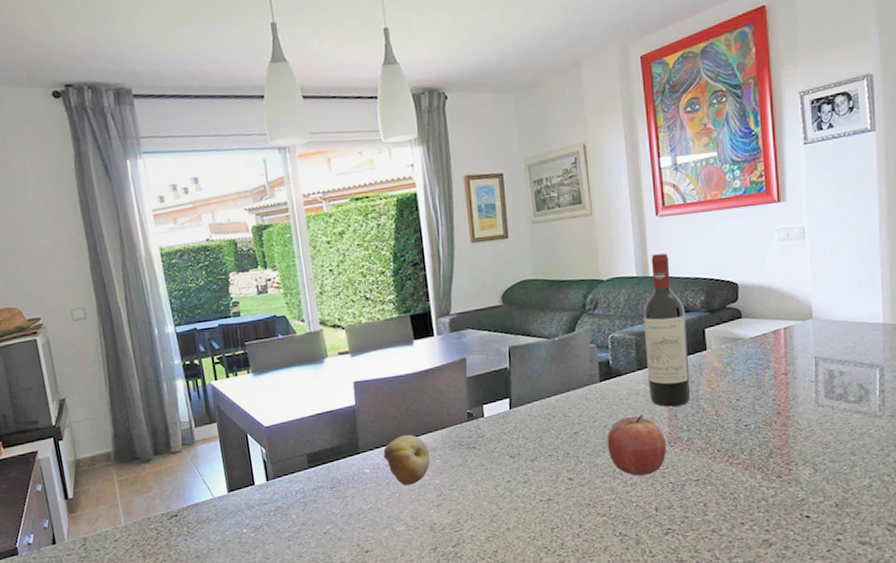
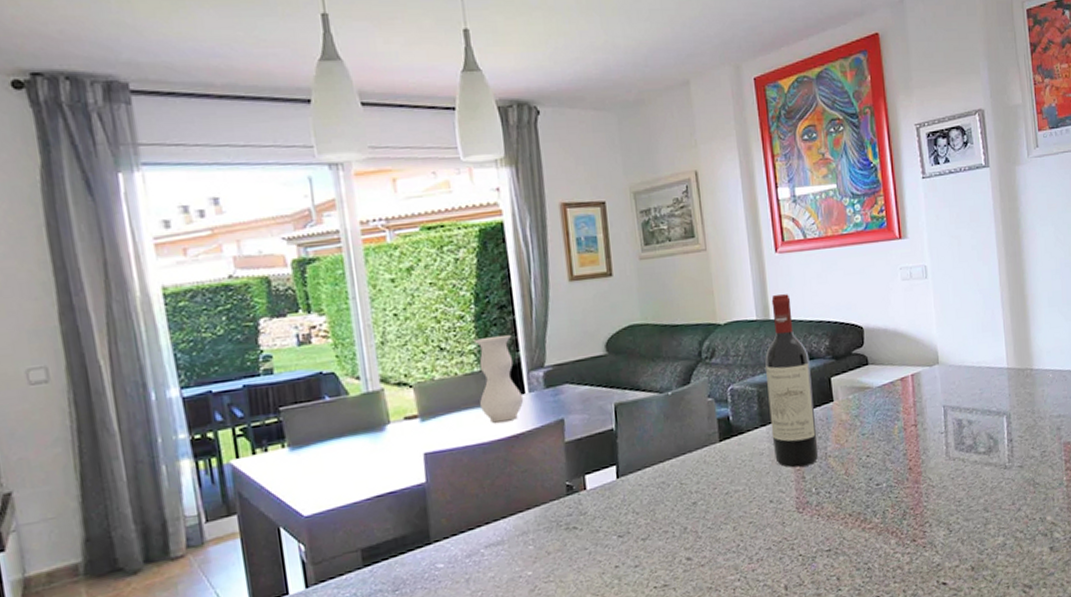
fruit: present [383,435,431,486] -> none [462,516,522,581]
vase: none [393,288,433,360] -> present [475,335,524,423]
fruit: present [607,415,667,476] -> none [729,478,795,550]

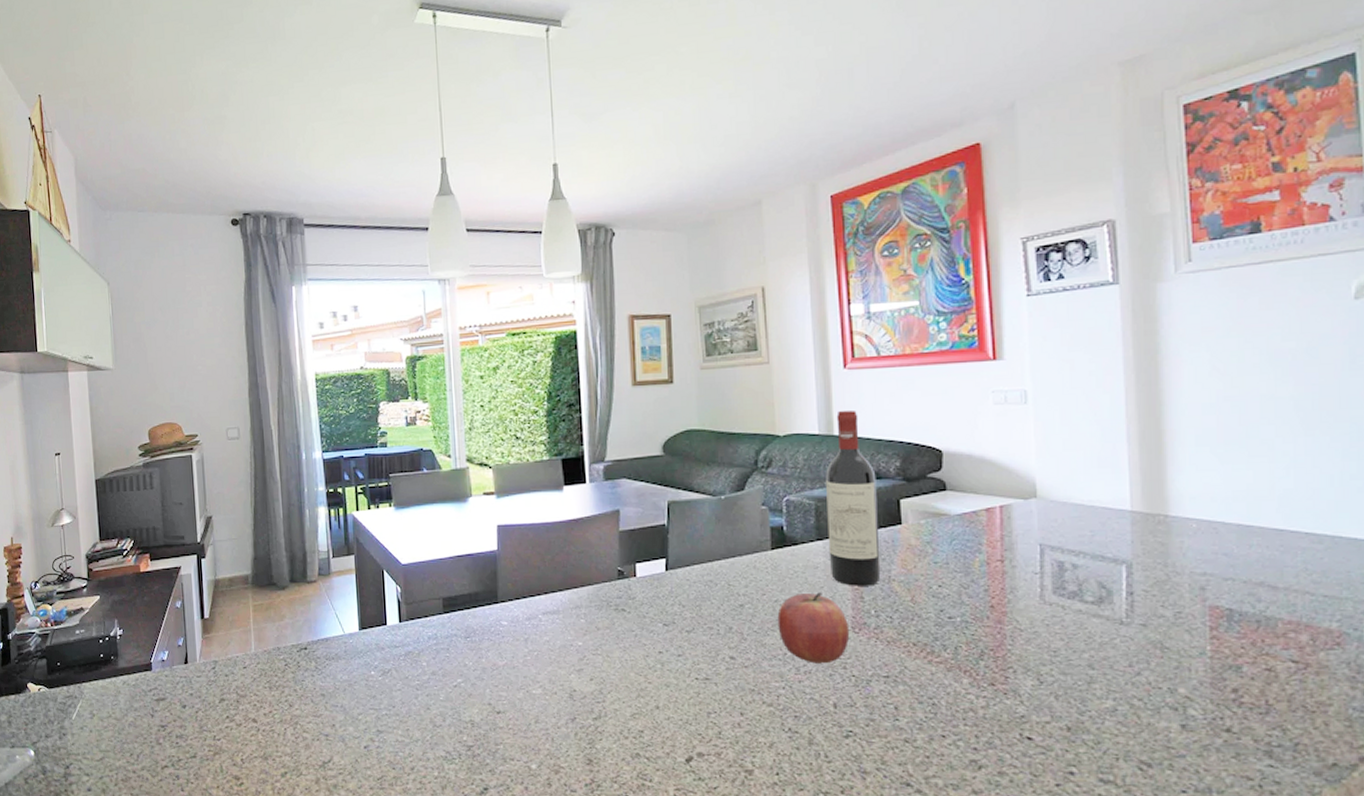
vase: present [475,335,524,423] -> none [545,431,585,506]
fruit: none [729,478,795,550] -> present [777,592,850,664]

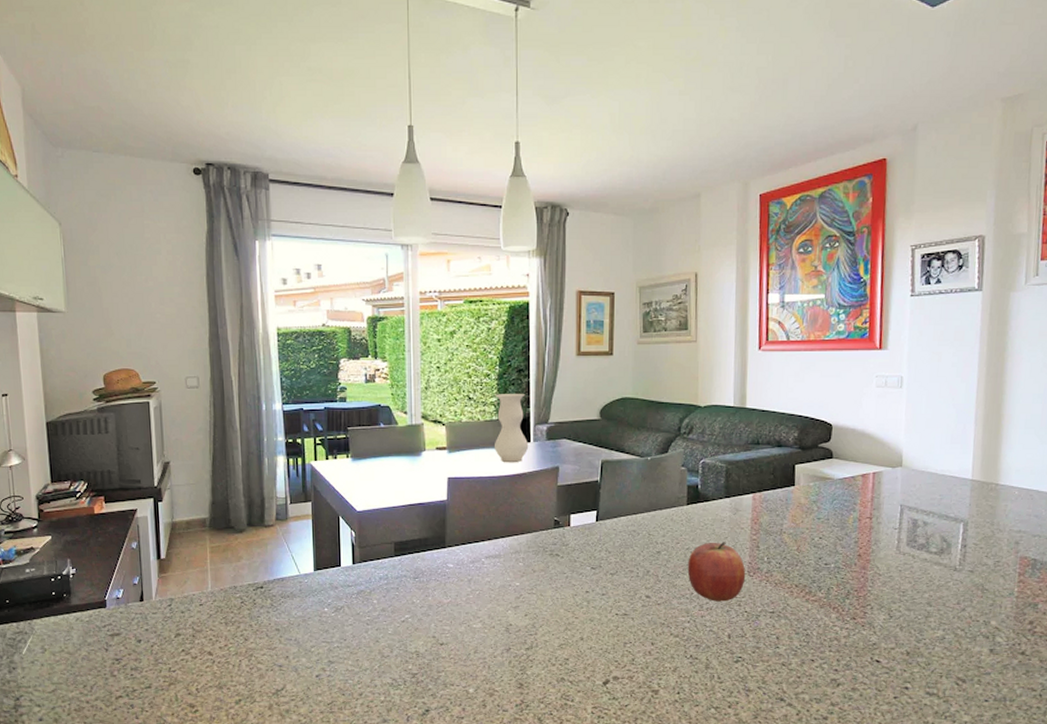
vase: none [545,431,585,506] -> present [495,394,529,462]
wine bottle: present [826,411,881,586] -> none [734,387,778,537]

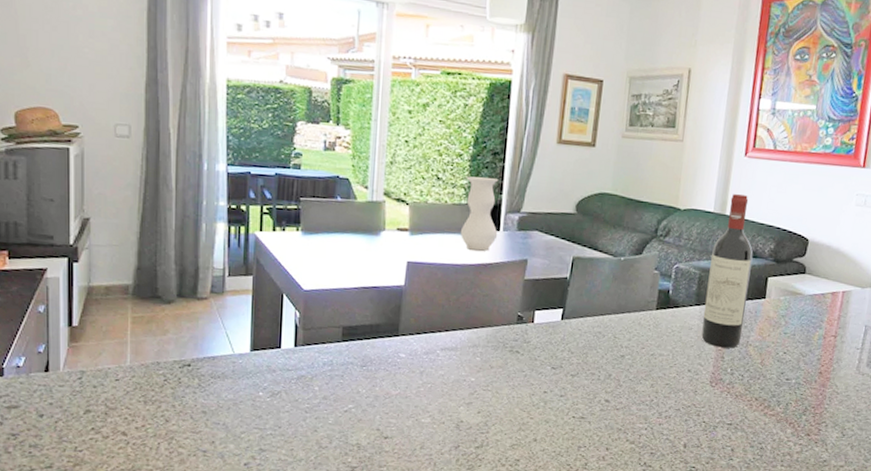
fruit: present [687,542,746,602] -> none [650,350,708,411]
wine bottle: none [734,387,778,537] -> present [701,194,753,348]

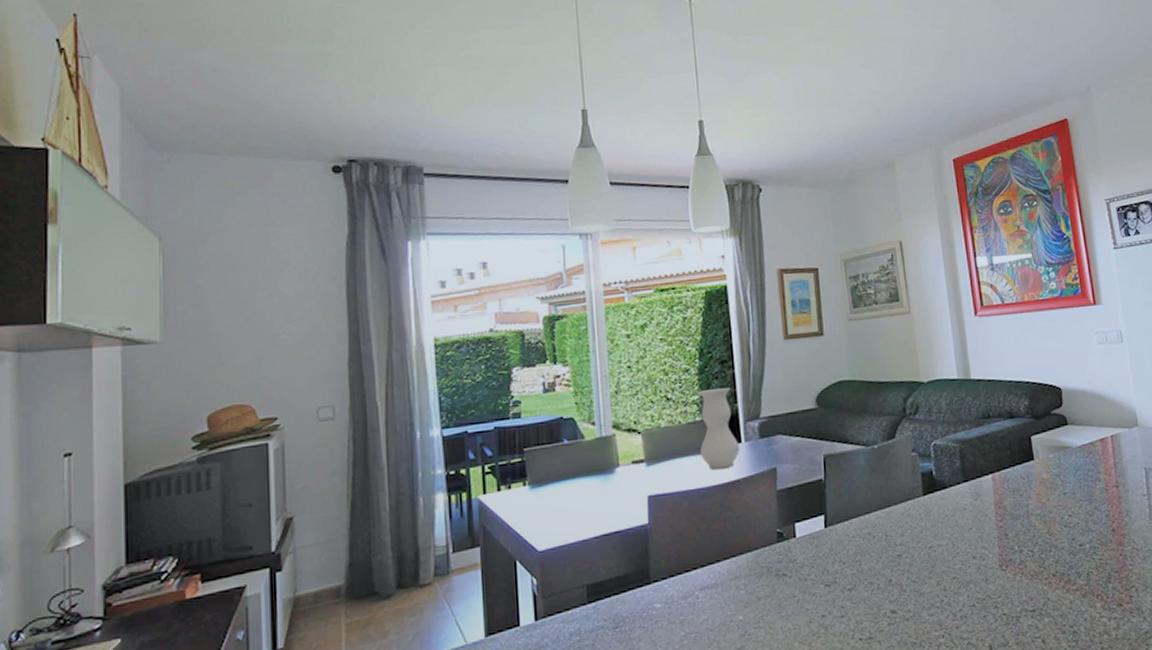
wine bottle: present [701,194,753,348] -> none [966,355,1021,525]

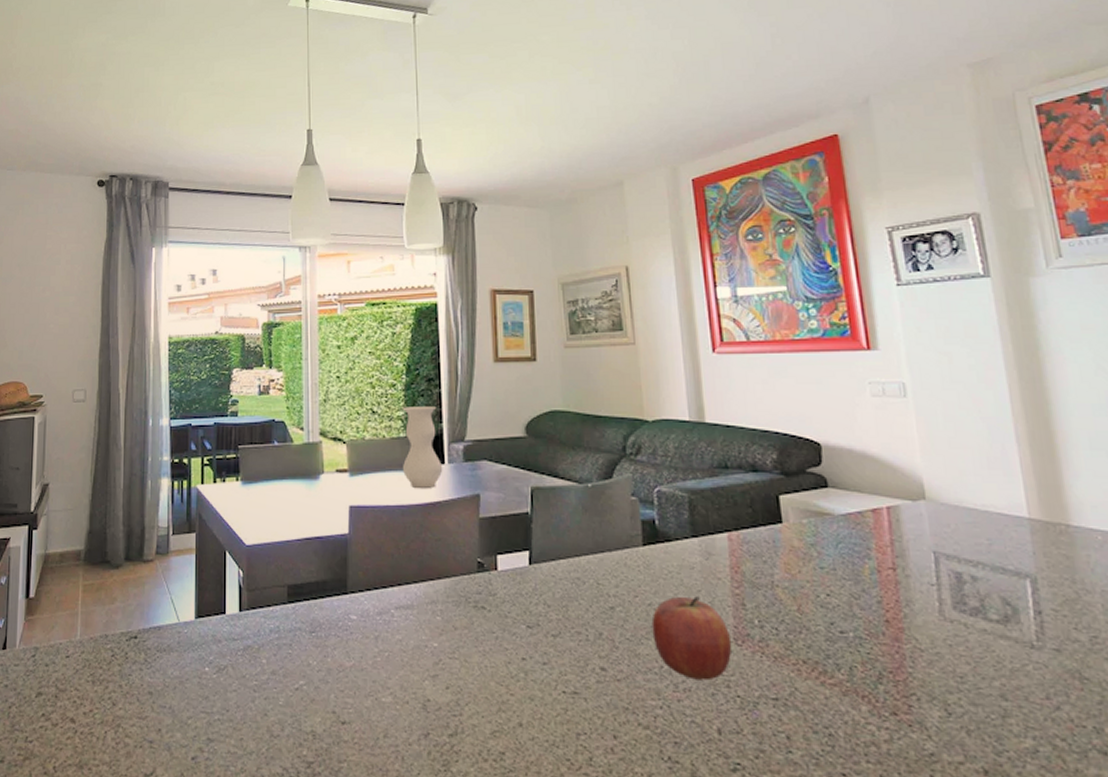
fruit: none [932,533,999,607] -> present [651,596,733,681]

